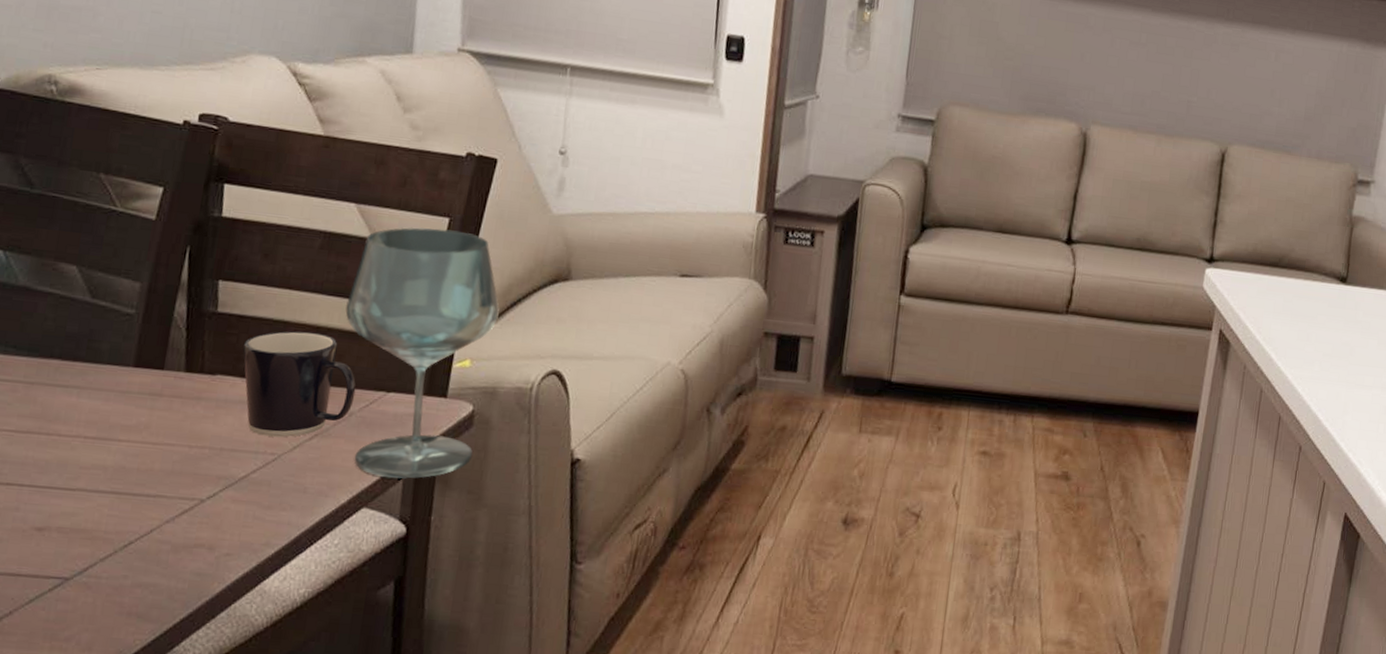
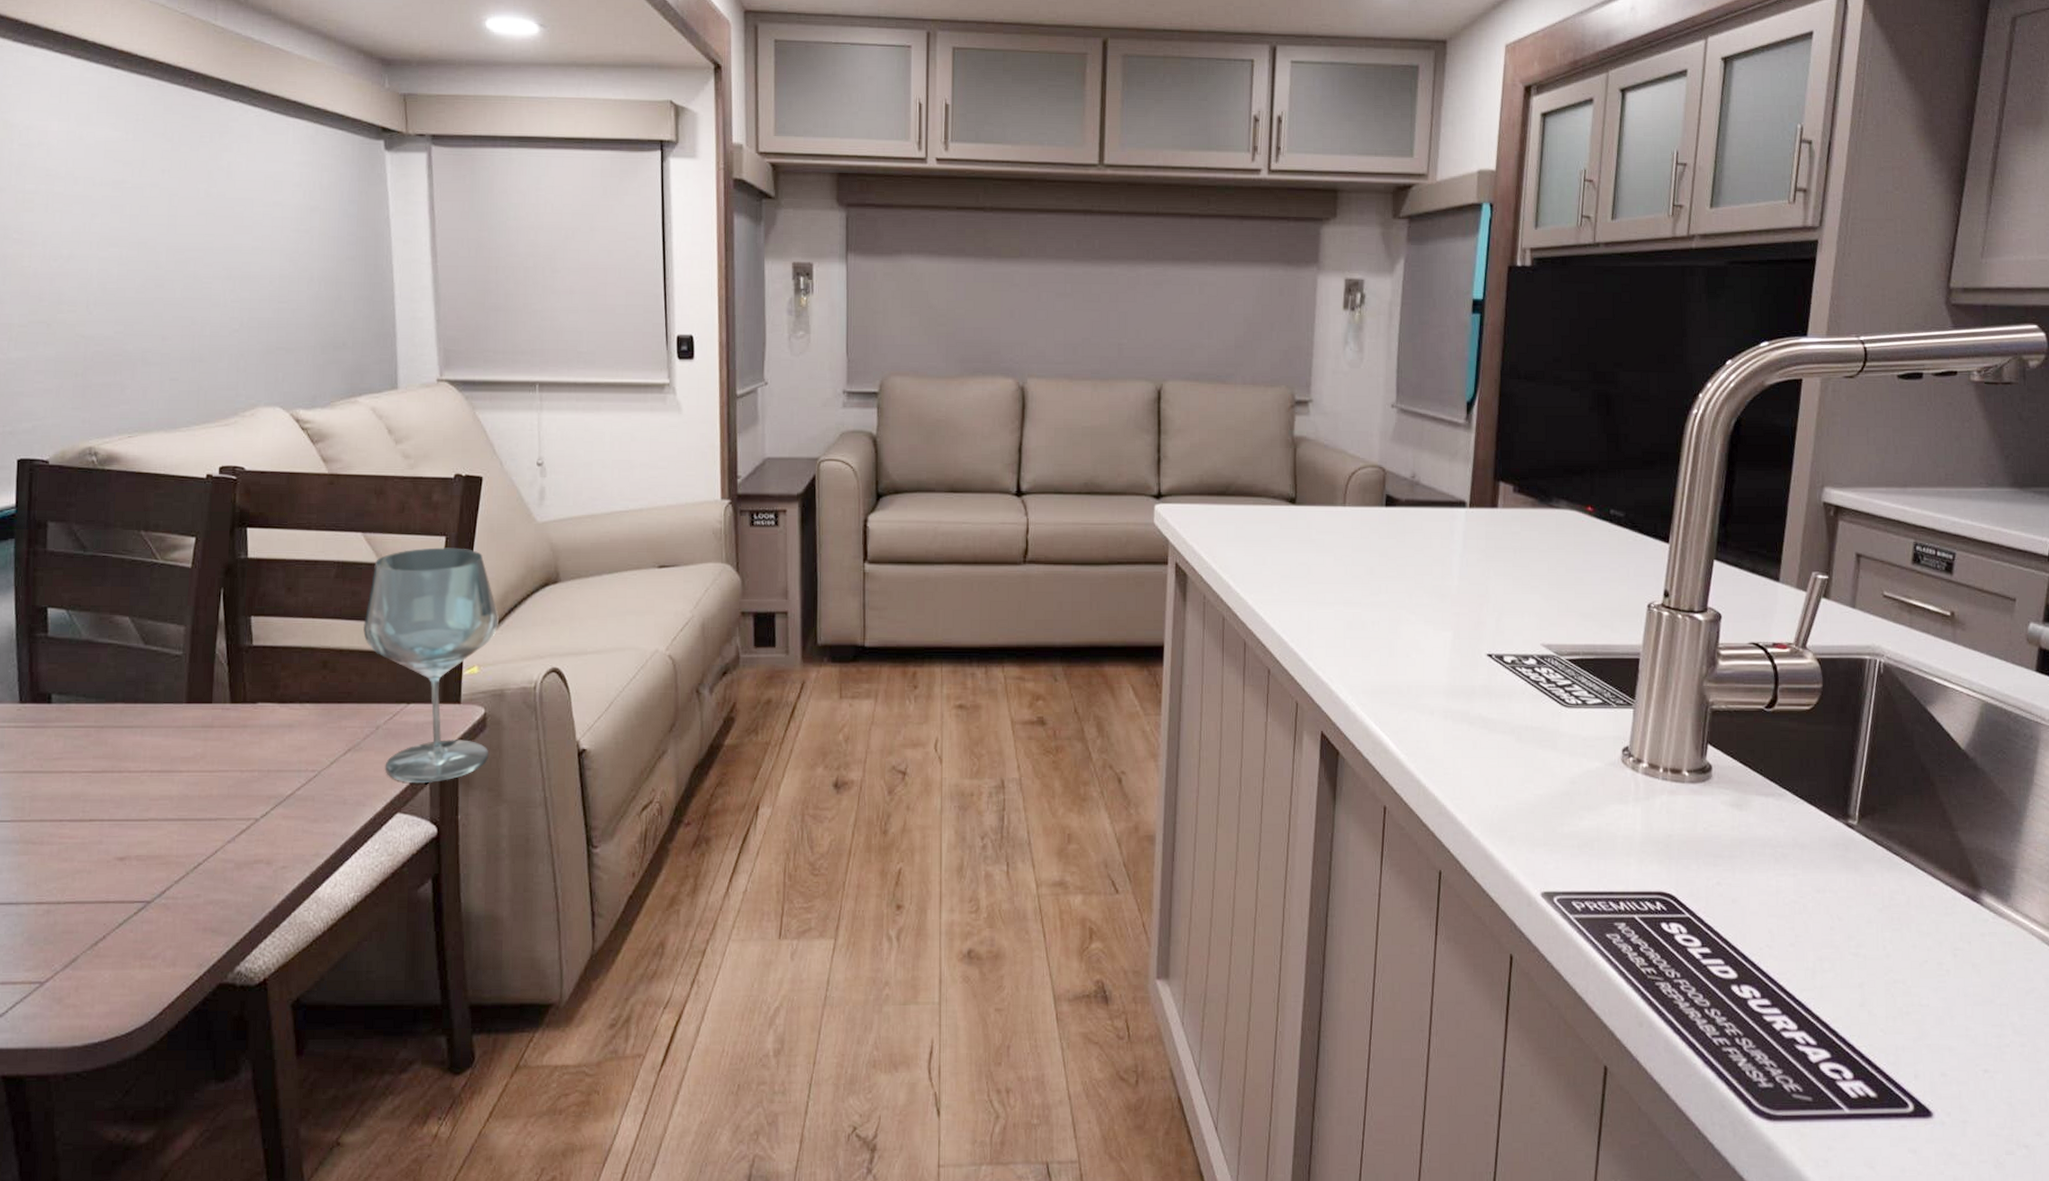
mug: present [243,331,356,438] -> none [277,655,380,755]

